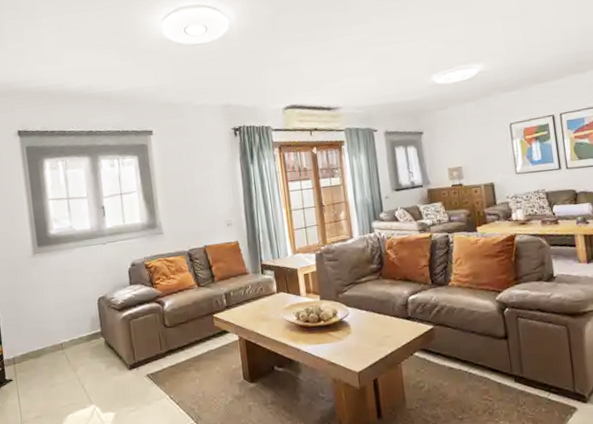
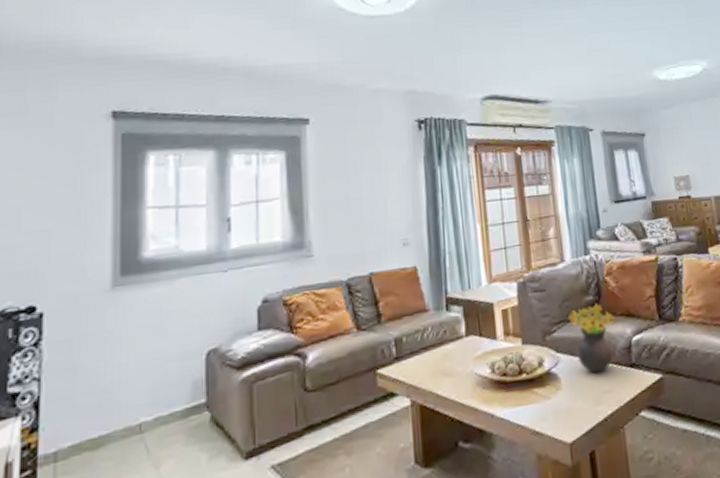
flower arrangement: none [356,270,394,323] -> present [567,303,614,373]

